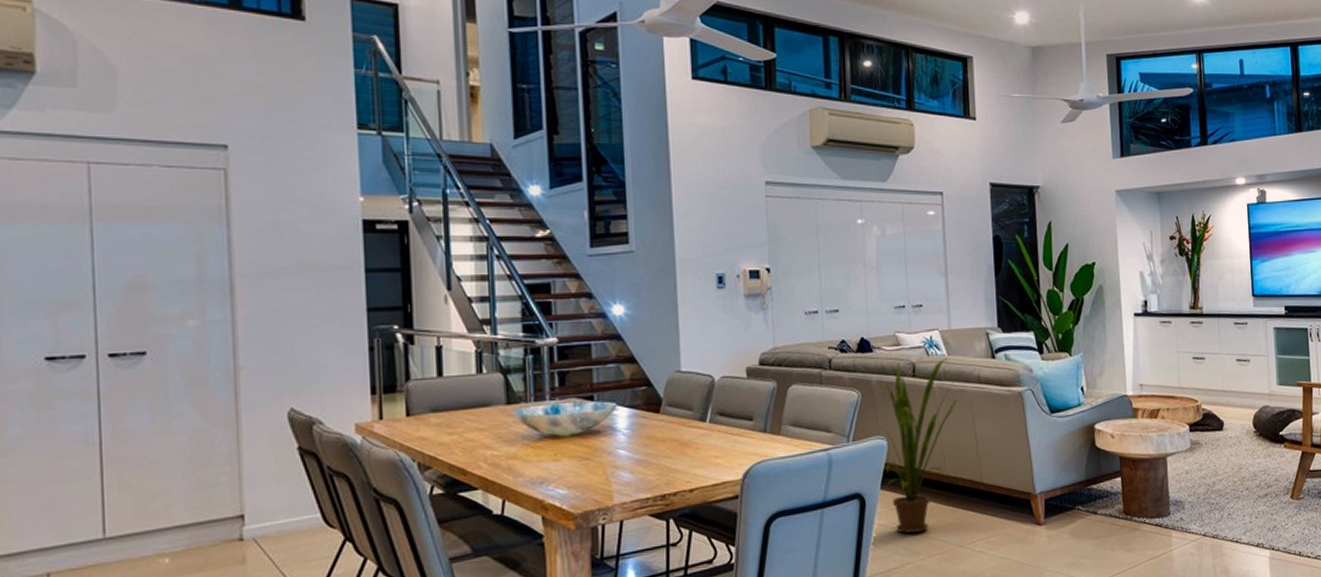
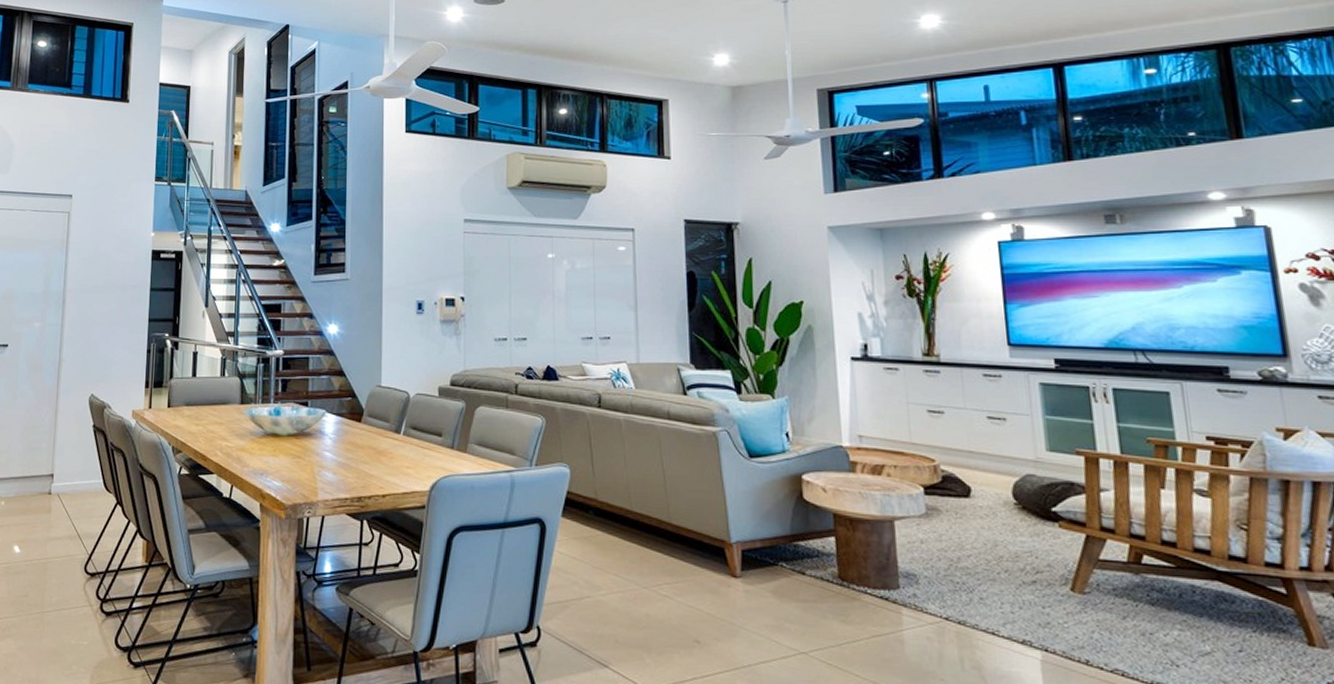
house plant: present [879,358,962,534] -> none [562,392,650,566]

